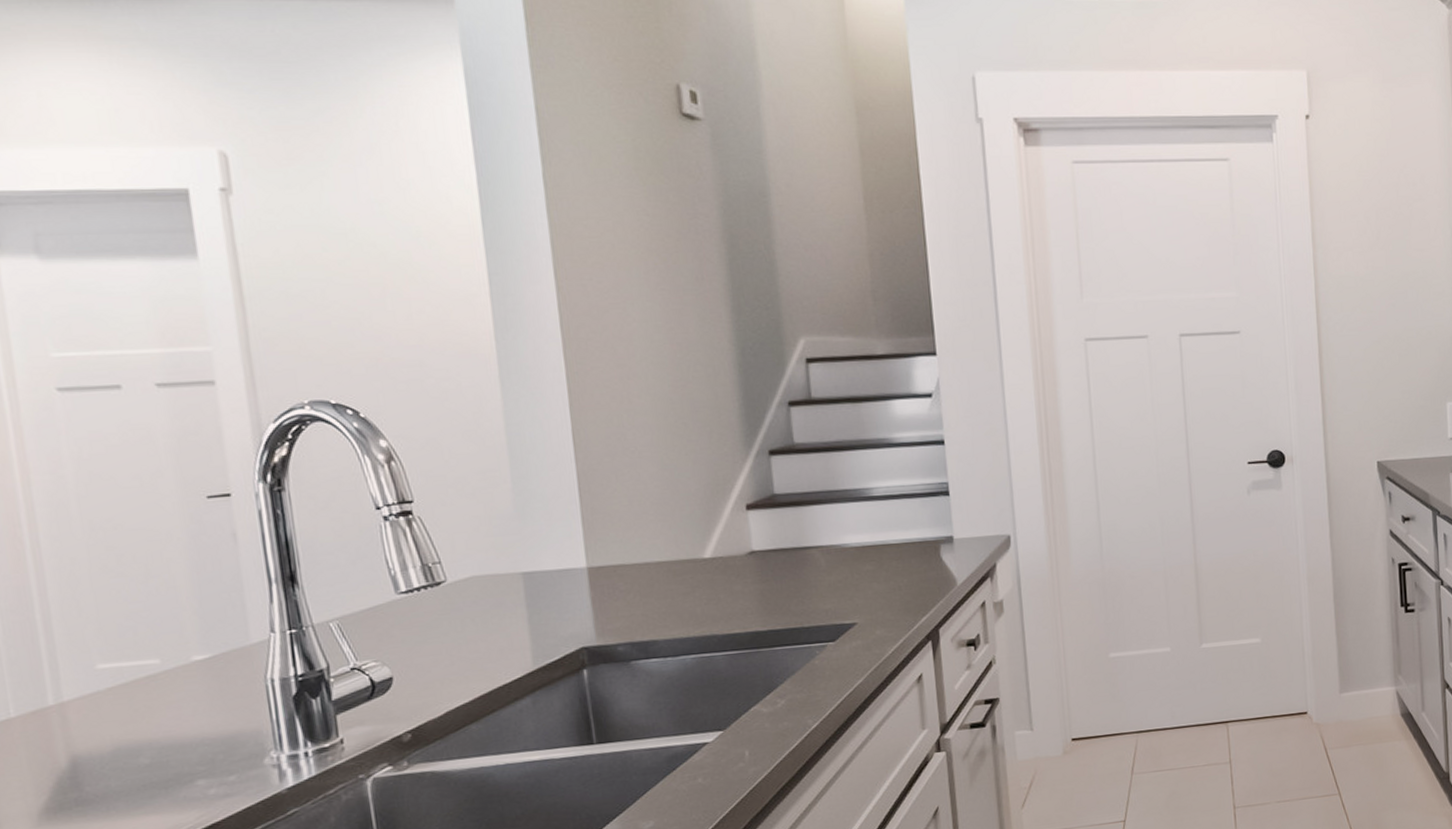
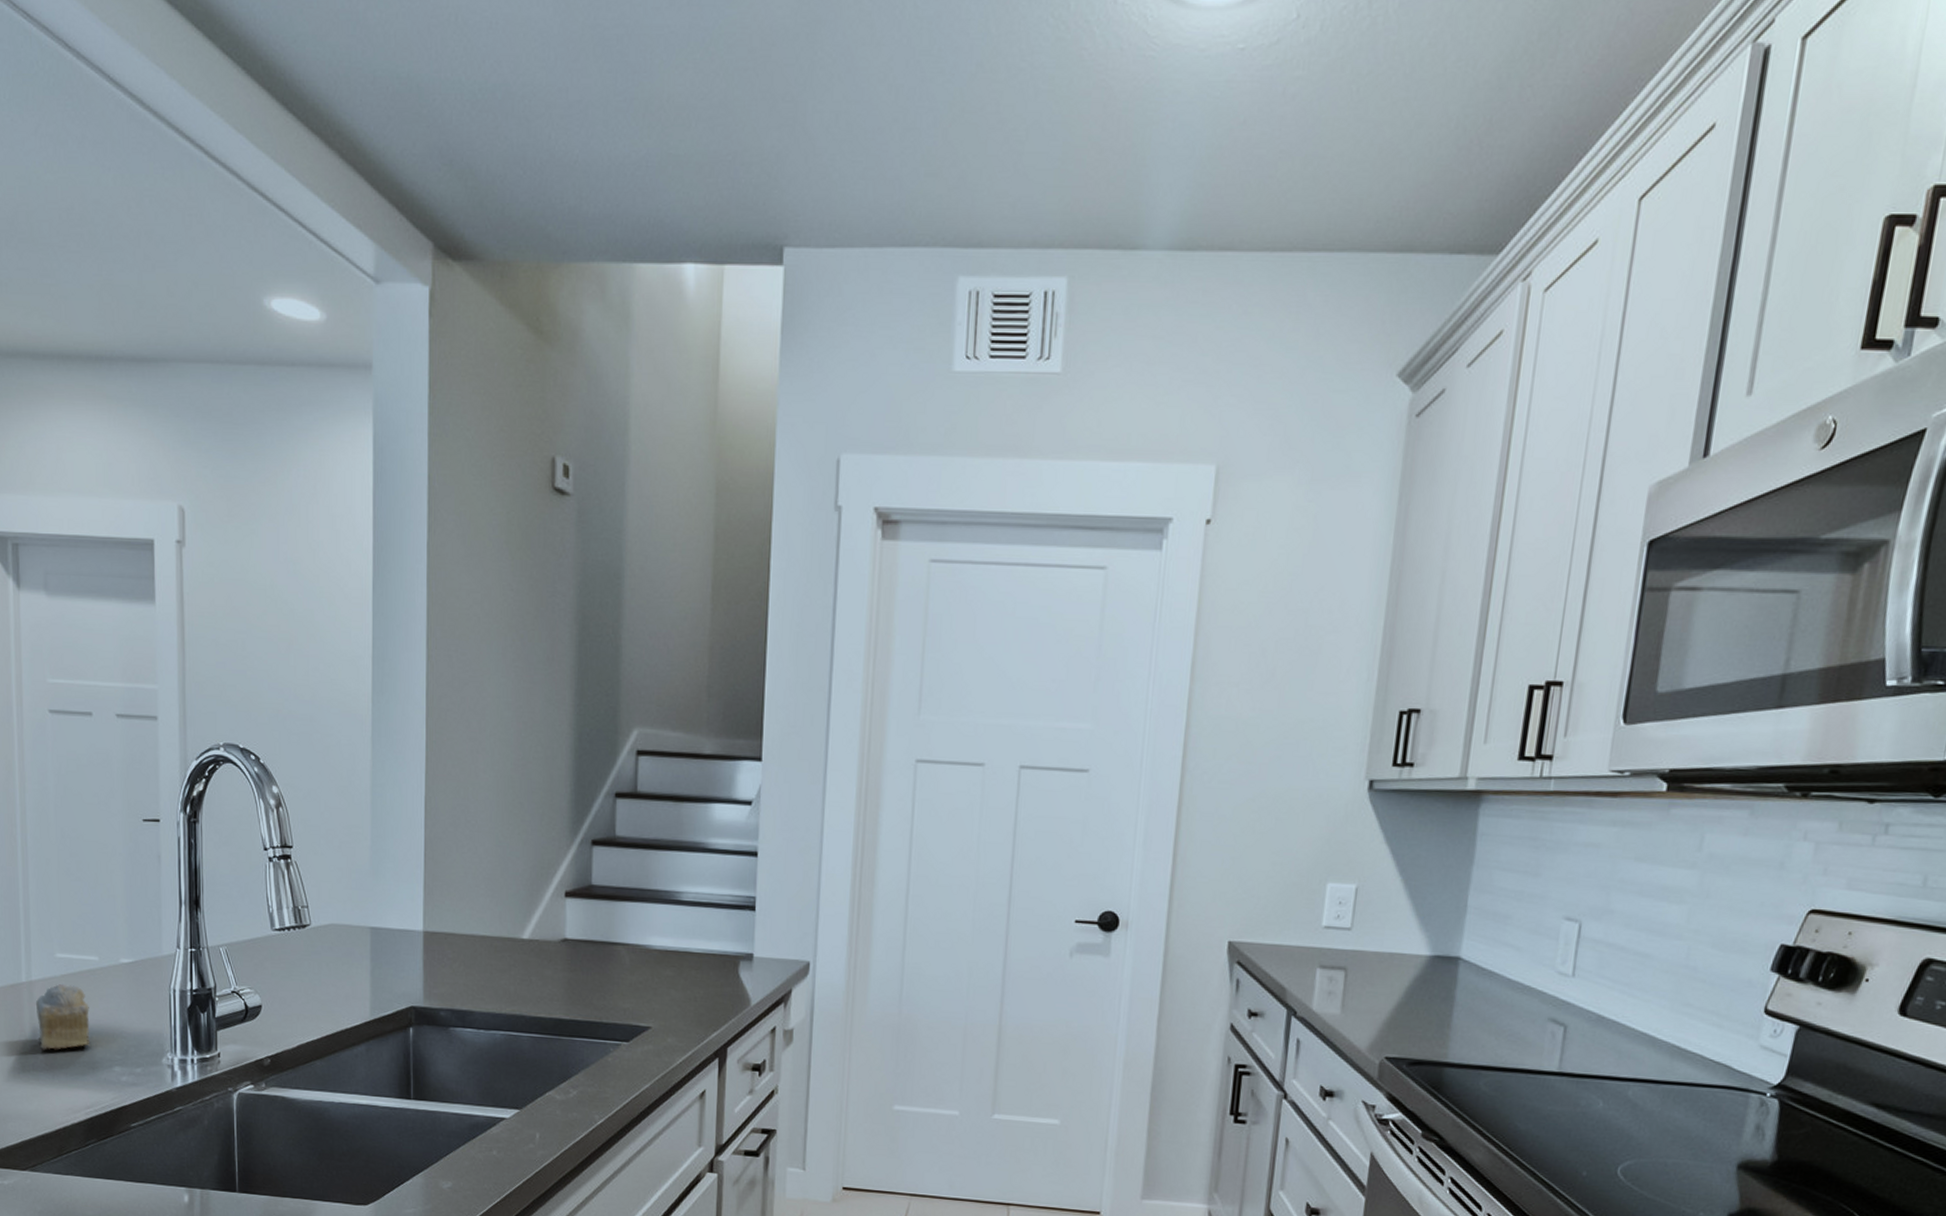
cake slice: none [71,697,158,781] -> present [35,984,90,1050]

